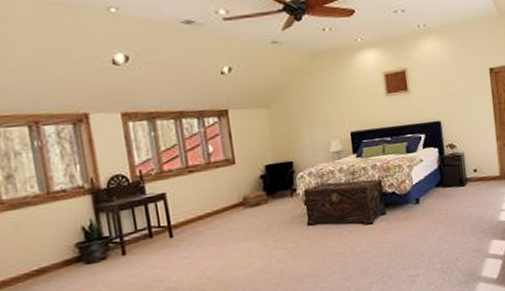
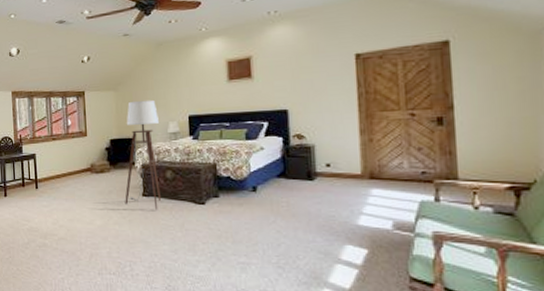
floor lamp: none [282,116,329,239] -> present [125,99,162,210]

